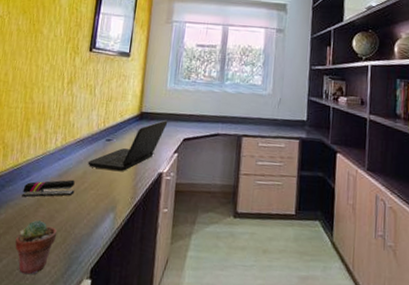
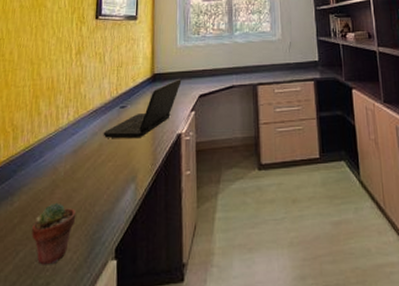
stapler: present [22,179,75,197] -> none [36,154,92,181]

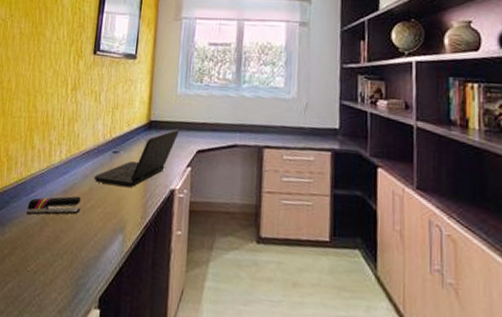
potted succulent: present [31,202,77,265] -> none [20,240,63,301]
stapler: none [36,154,92,181] -> present [26,196,81,215]

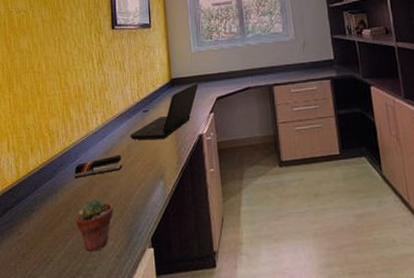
potted succulent: none [20,240,63,301] -> present [77,198,114,252]

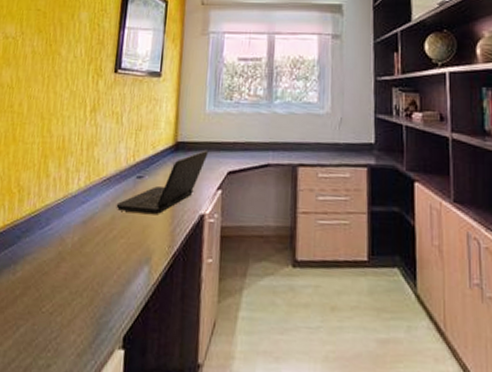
stapler: present [74,154,123,179] -> none [41,226,102,250]
potted succulent: present [77,198,114,252] -> none [33,277,83,345]

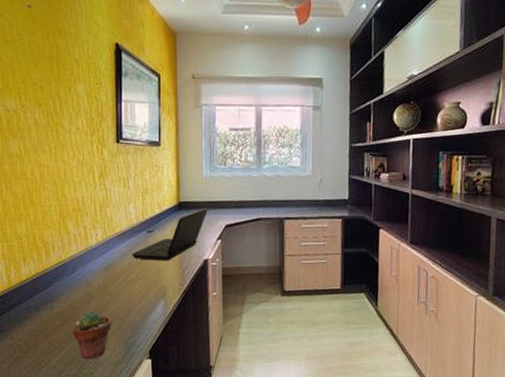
potted succulent: none [33,277,83,345] -> present [73,310,112,359]

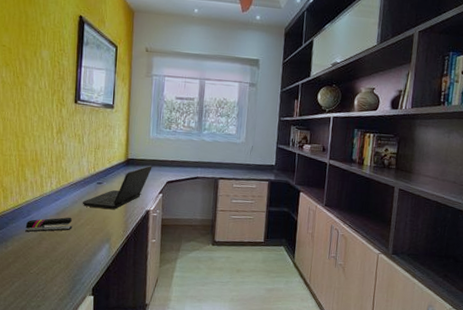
stapler: none [71,271,123,291] -> present [25,217,73,233]
potted succulent: present [73,310,112,359] -> none [24,250,60,294]

